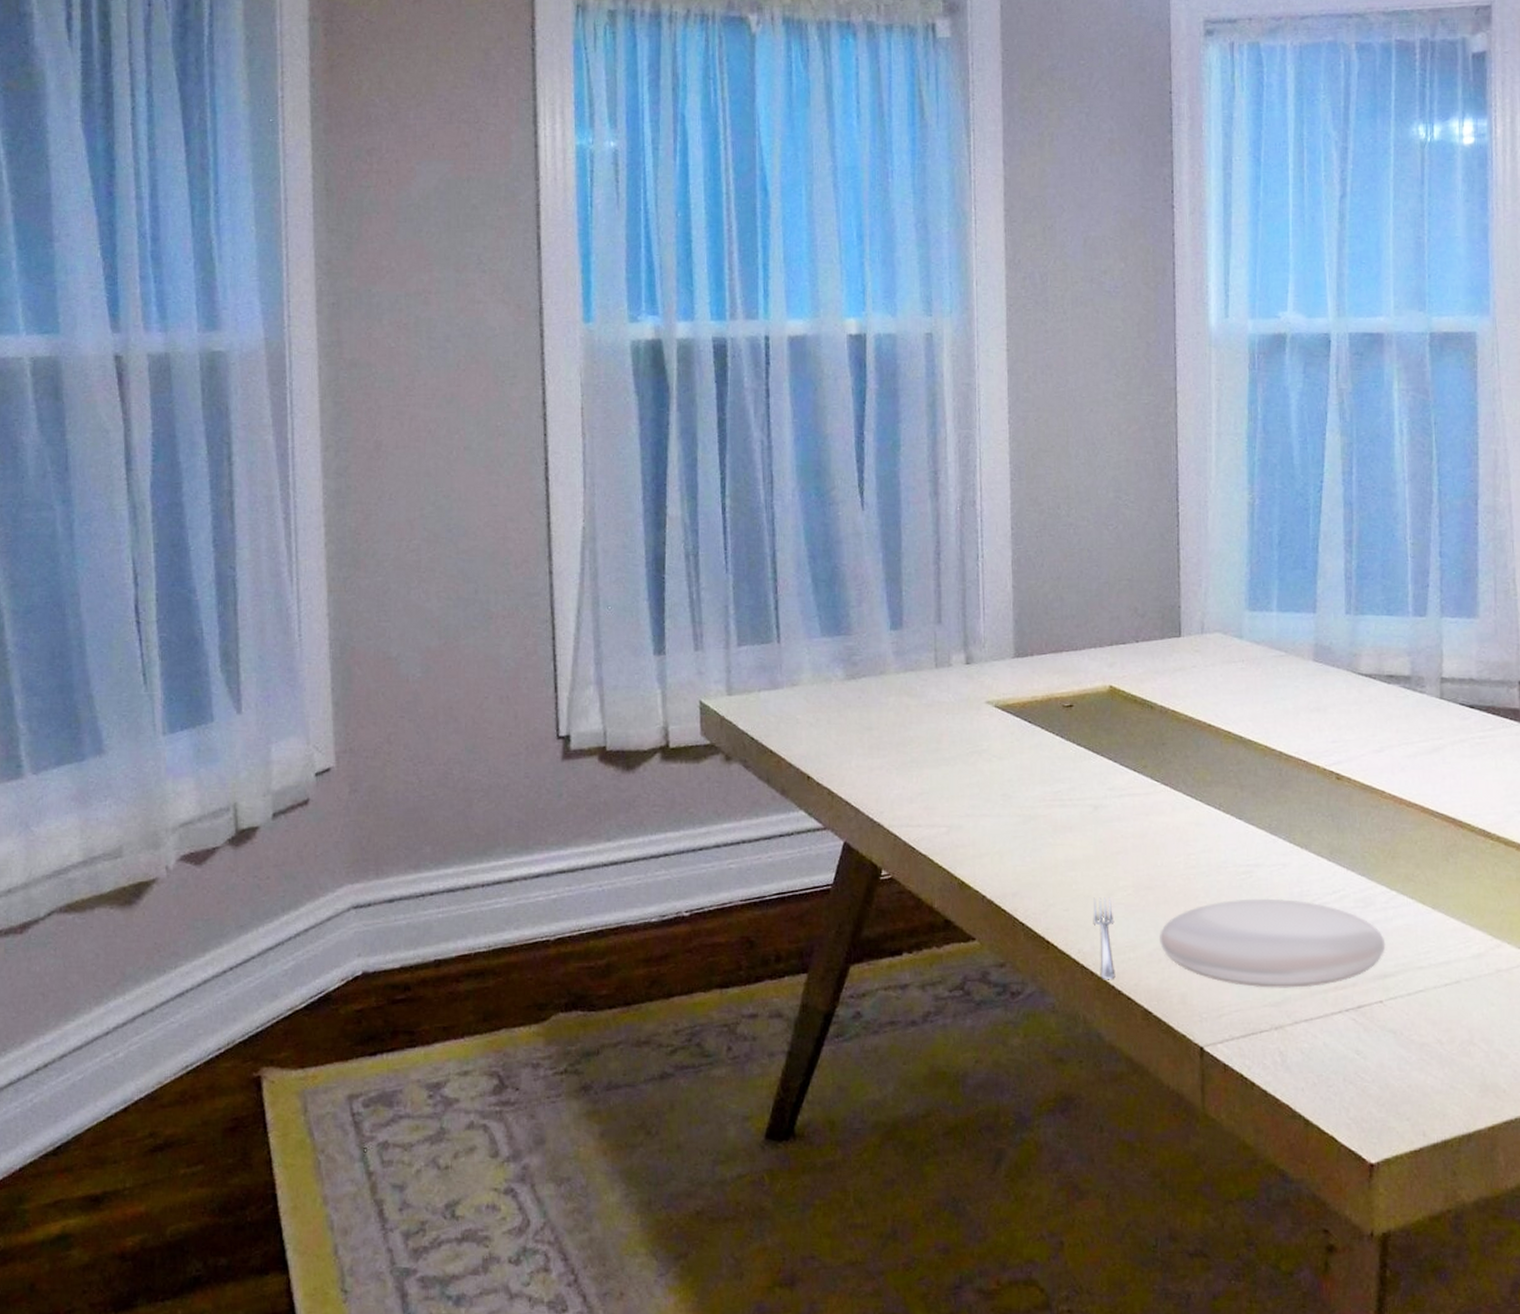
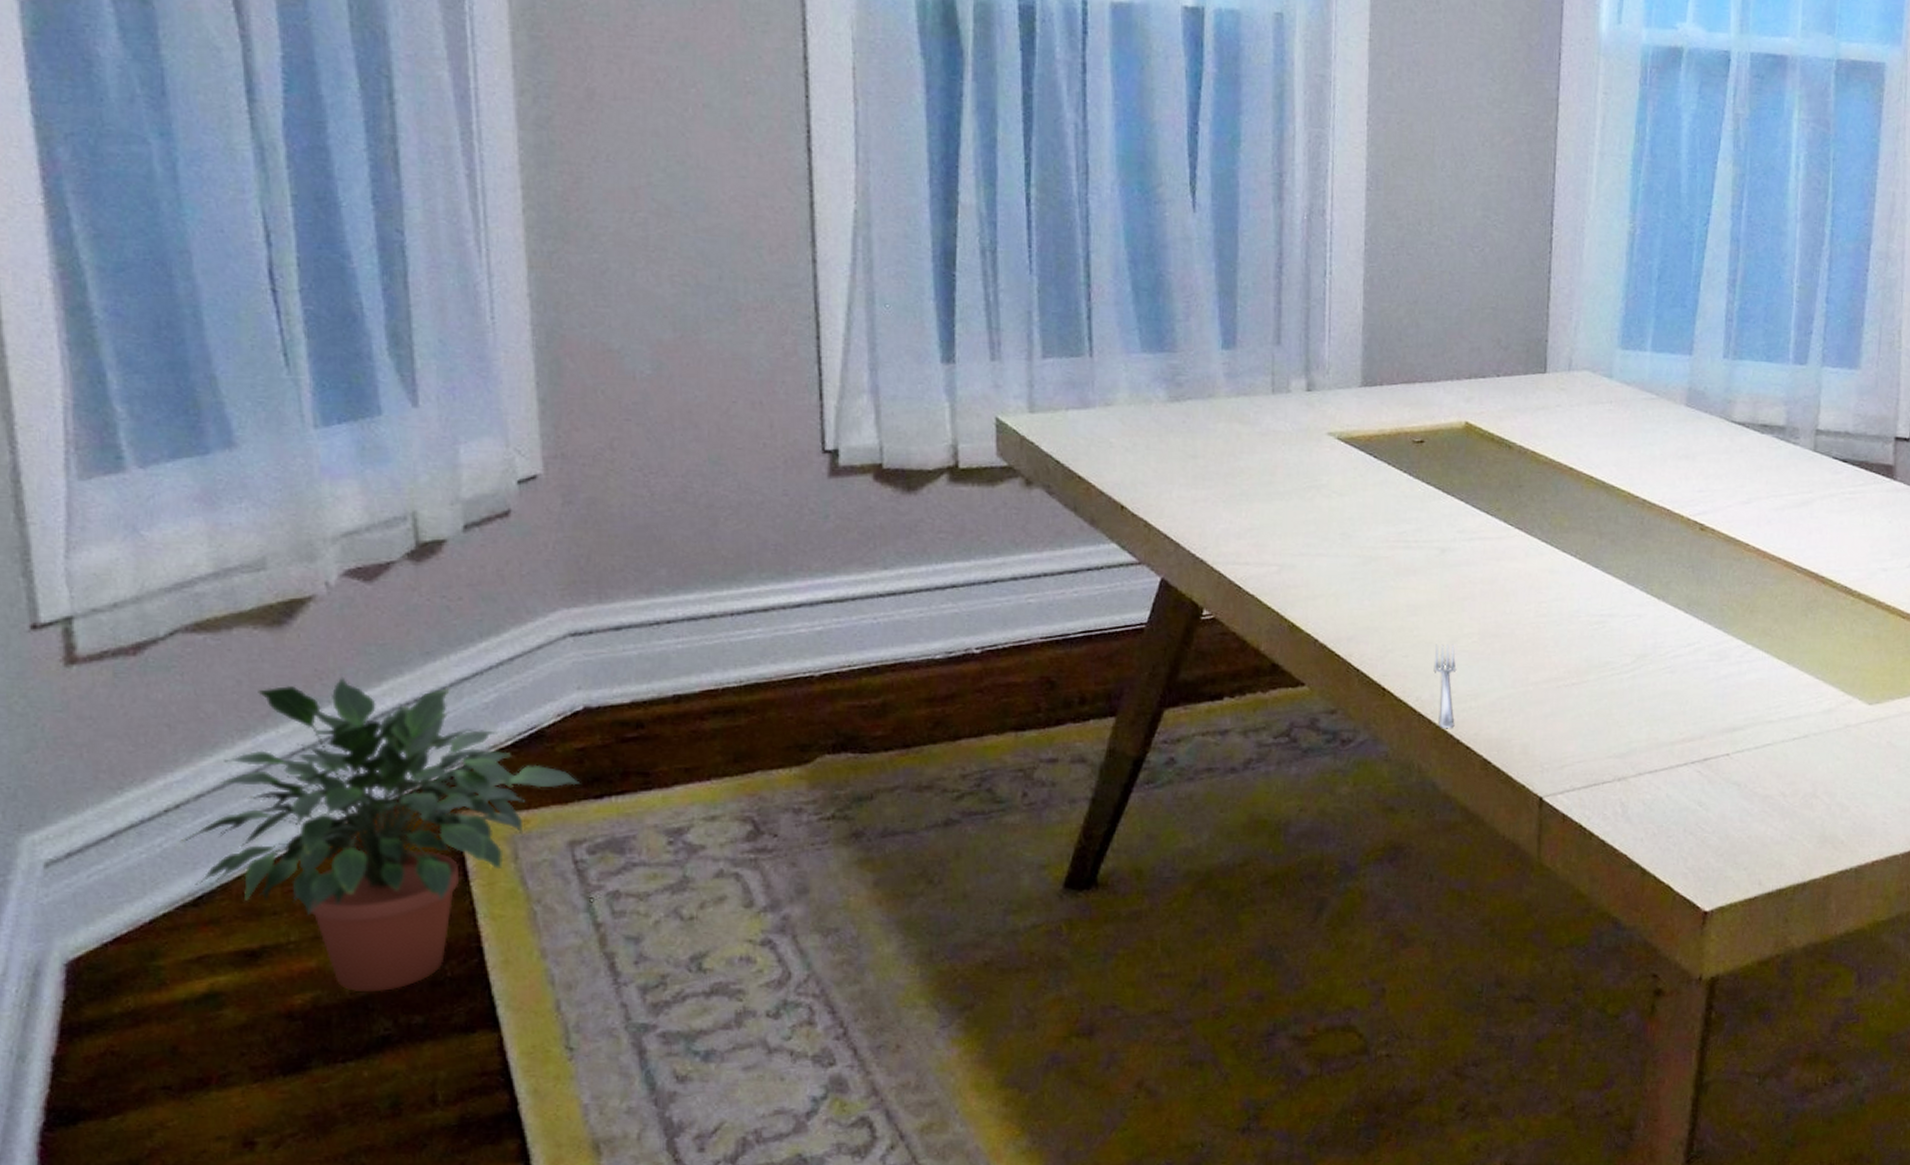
potted plant: none [46,946,359,1236] -> present [179,674,581,993]
plate: present [1160,898,1386,988] -> none [1504,649,1737,740]

